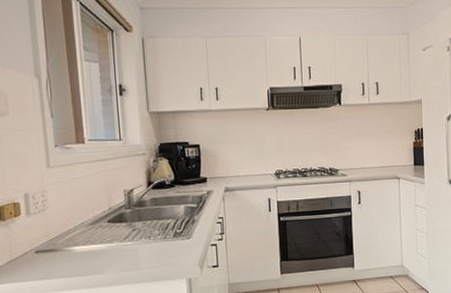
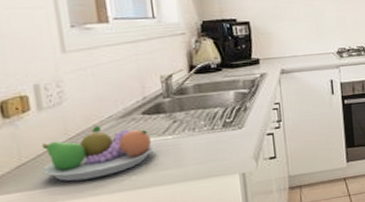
fruit bowl: none [28,230,116,277] -> present [42,126,154,182]

